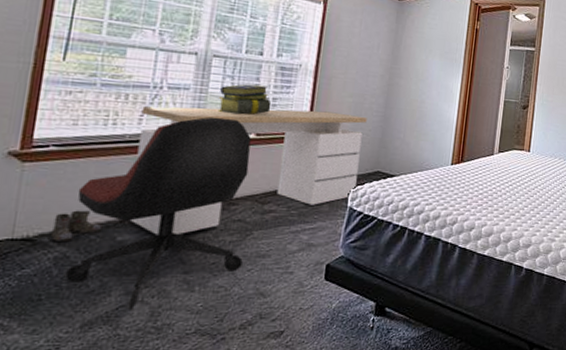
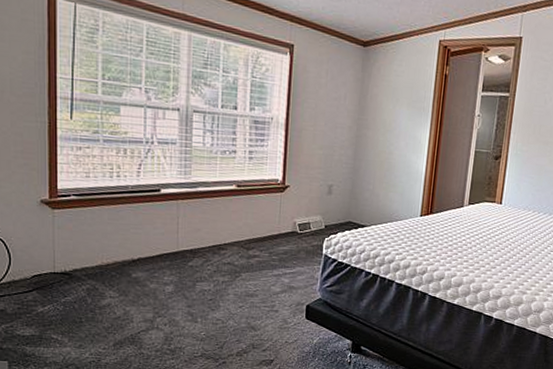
boots: present [50,210,103,243] -> none [81,250,120,277]
office chair: present [65,117,251,311] -> none [97,169,235,335]
desk: present [129,106,367,235] -> none [139,160,337,274]
stack of books: present [217,84,272,115] -> none [202,138,248,167]

